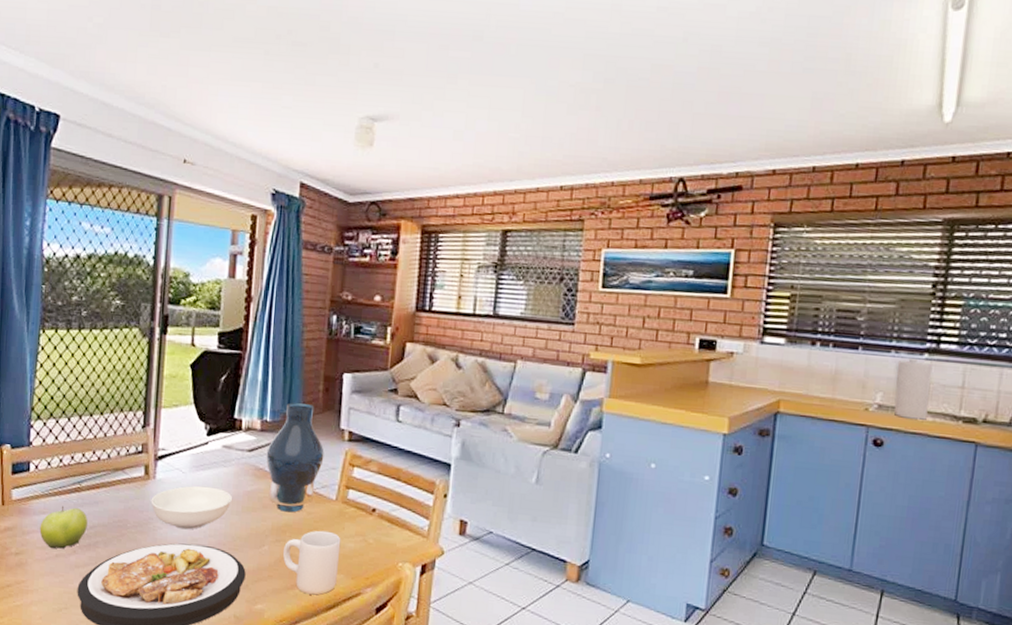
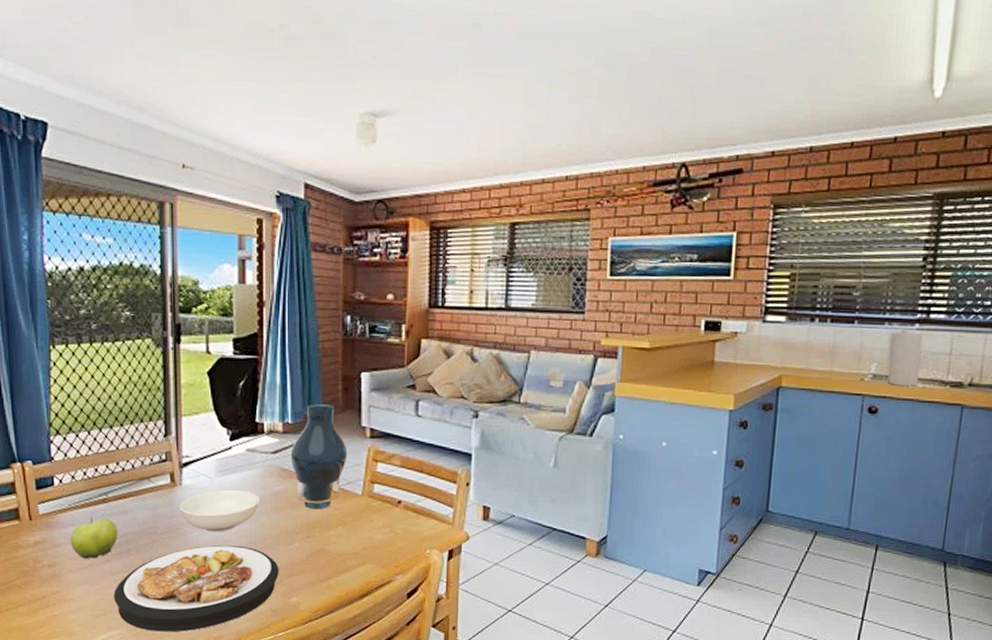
mug: present [282,530,341,596] -> none [313,524,370,585]

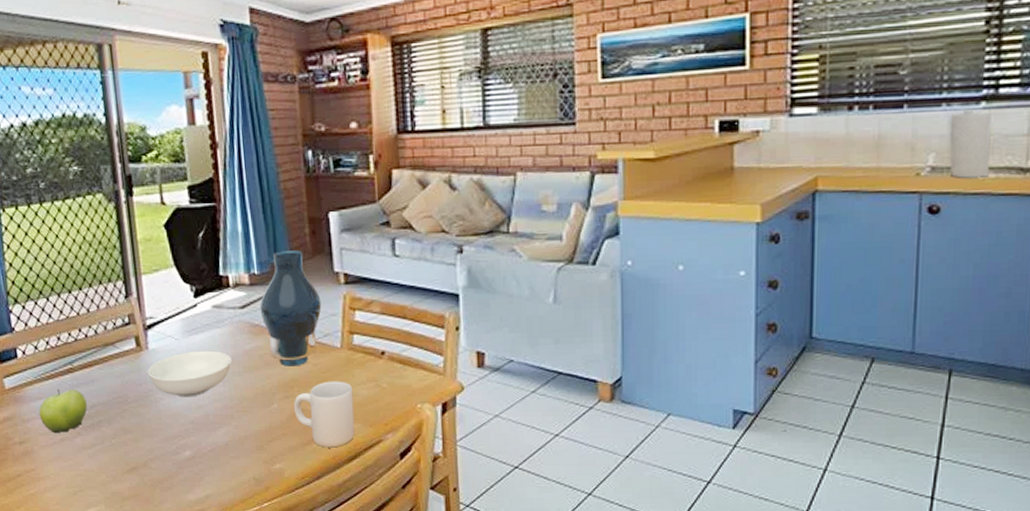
plate: present [113,545,279,632] -> none [88,410,259,507]
mug: none [313,524,370,585] -> present [293,381,355,448]

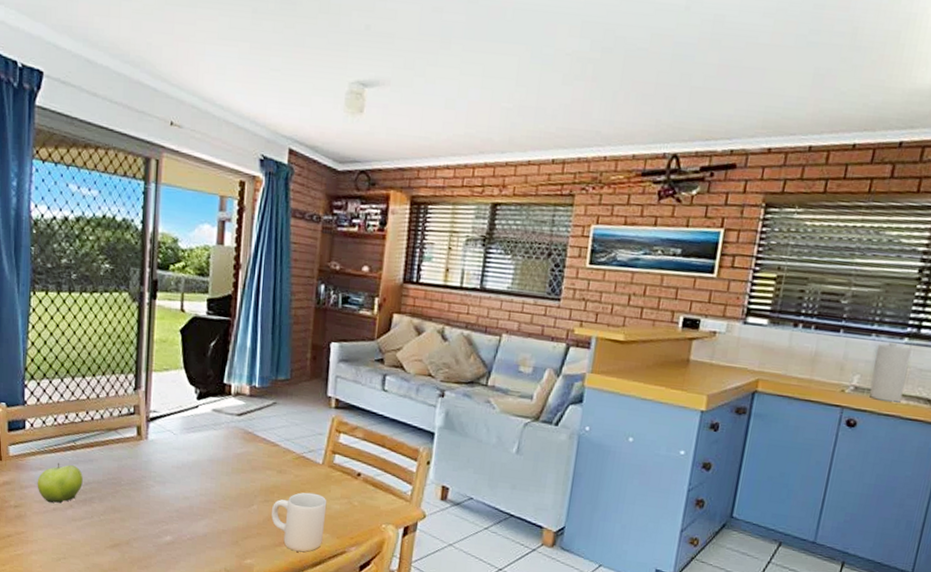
bowl: present [147,350,233,397] -> none [143,447,223,489]
vase: present [259,249,322,366] -> none [255,370,312,475]

